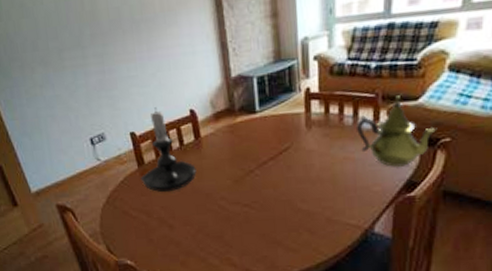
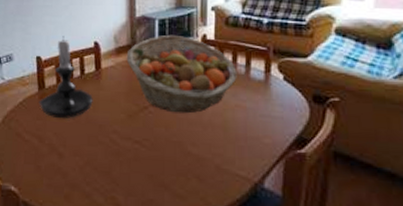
fruit basket: none [225,92,345,173] -> present [126,34,237,114]
teapot: present [357,95,437,167] -> none [249,51,326,121]

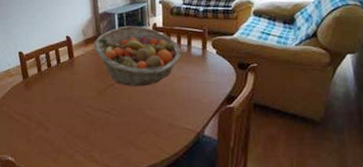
candle holder: present [39,36,93,119] -> none [24,33,69,101]

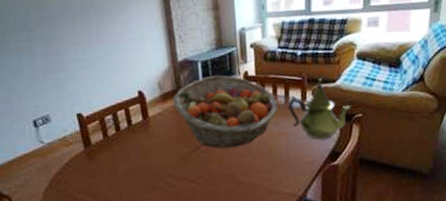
teapot: none [190,31,248,84] -> present [288,78,352,140]

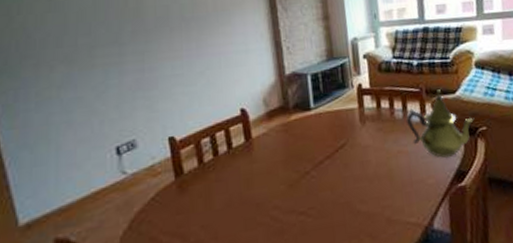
fruit basket: present [172,75,278,149] -> none [279,88,396,173]

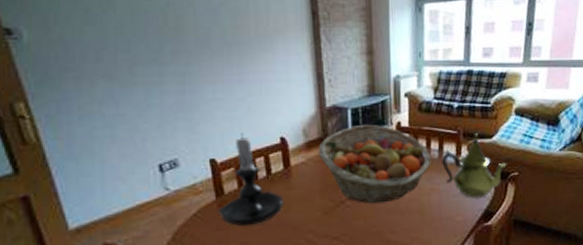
candle holder: none [177,107,246,208] -> present [218,133,284,227]
fruit basket: none [279,88,396,173] -> present [318,124,431,204]

